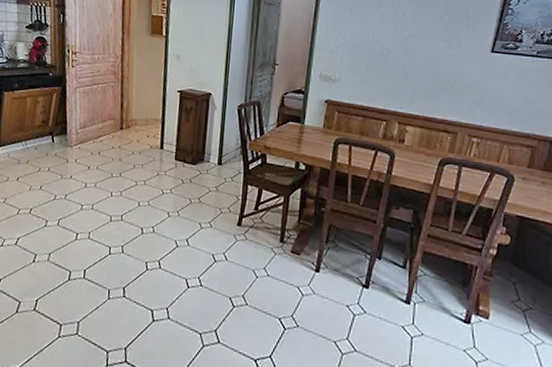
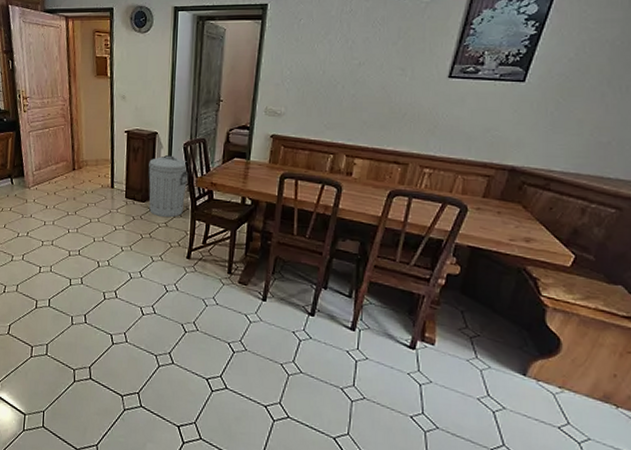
trash can: none [199,117,243,182] -> present [148,155,189,218]

